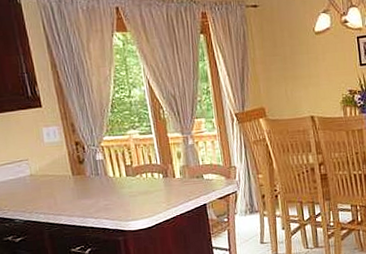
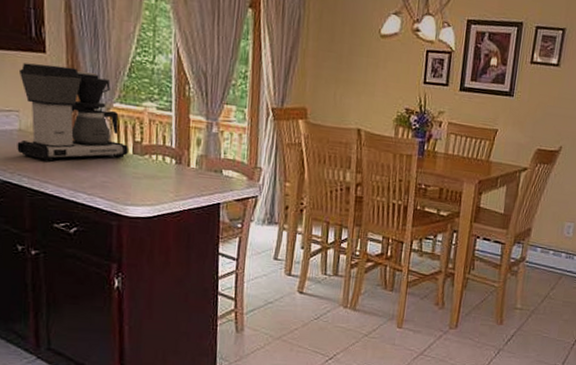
coffee maker: none [22,114,122,197] -> present [17,62,128,162]

